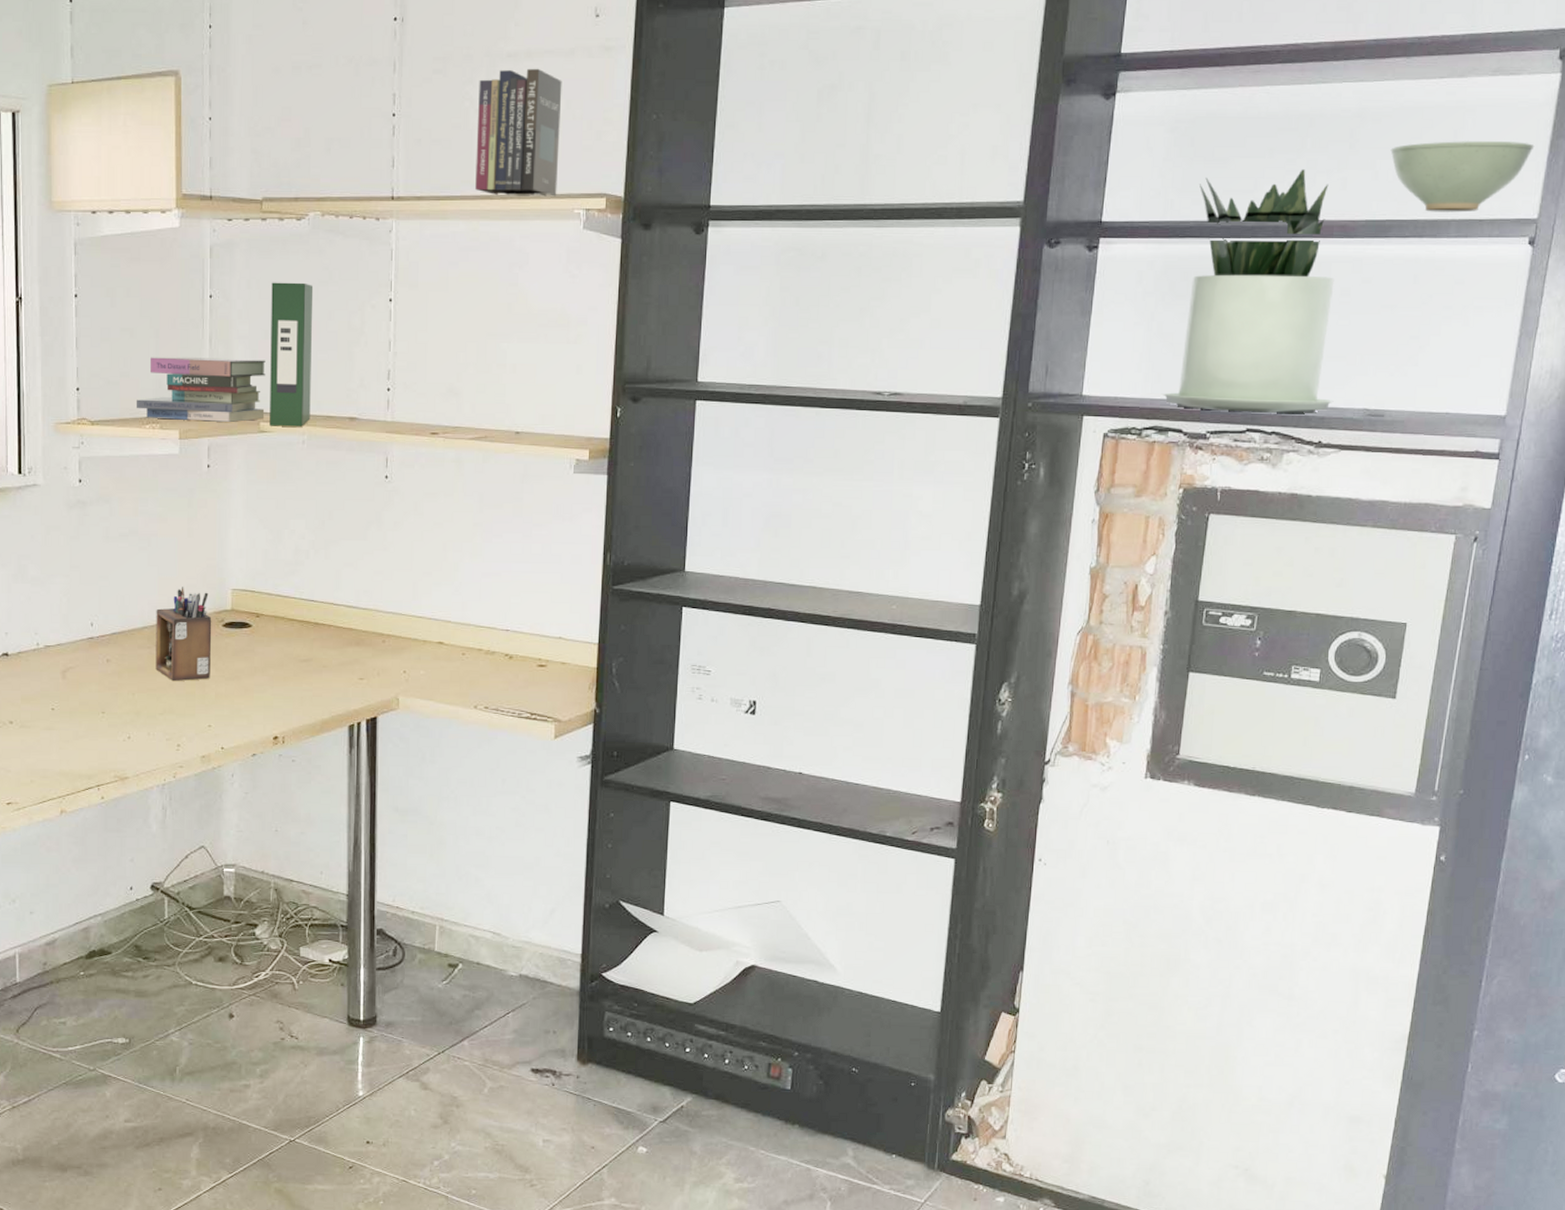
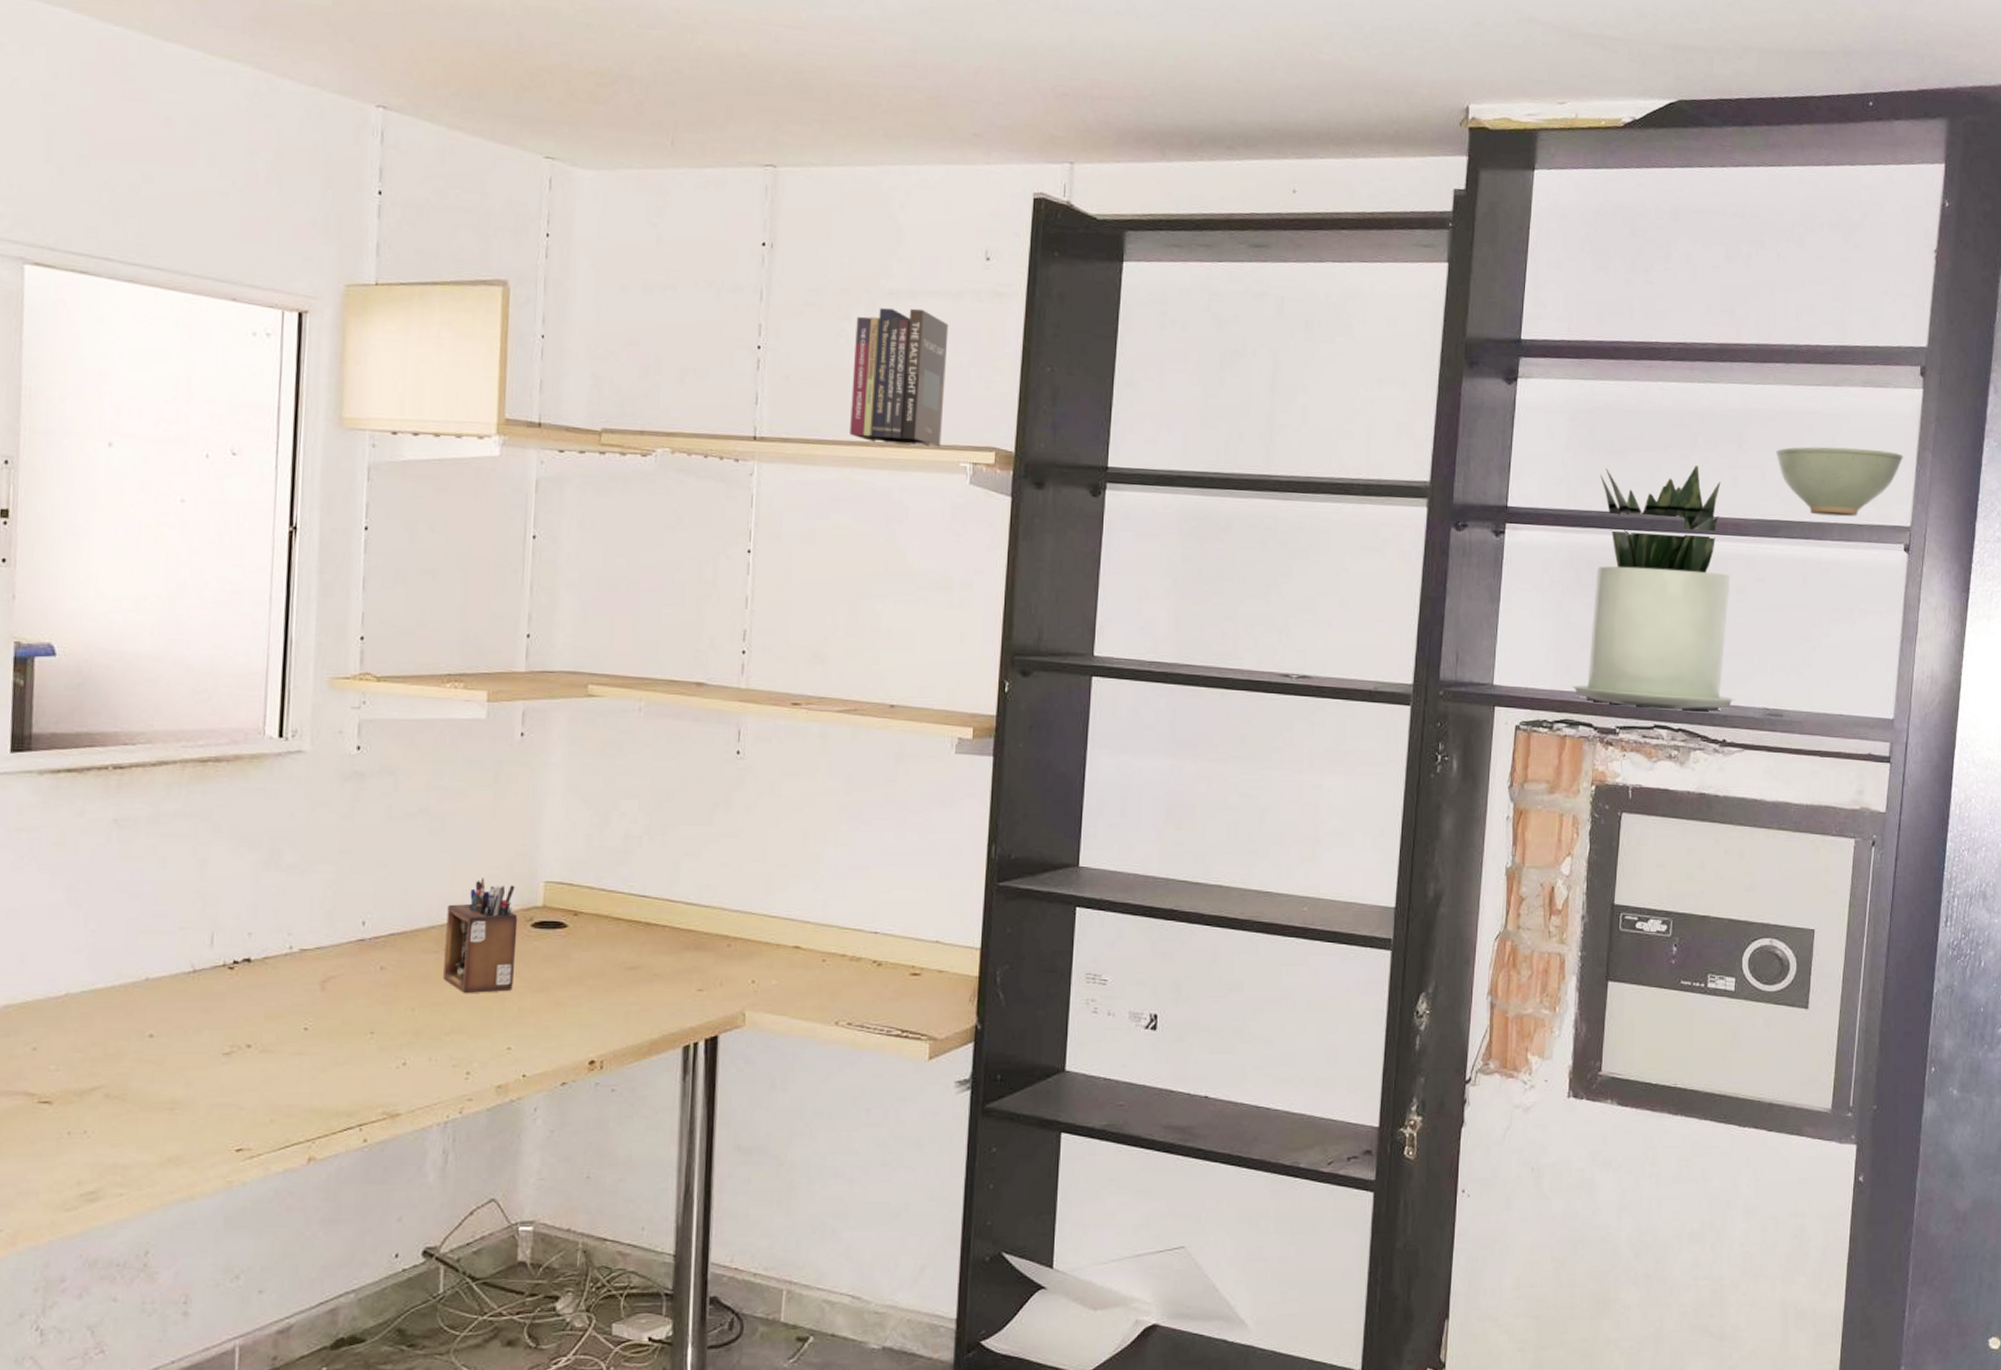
books: present [137,356,265,422] -> none [436,604,598,684]
binder: present [270,282,314,427] -> none [600,524,659,692]

